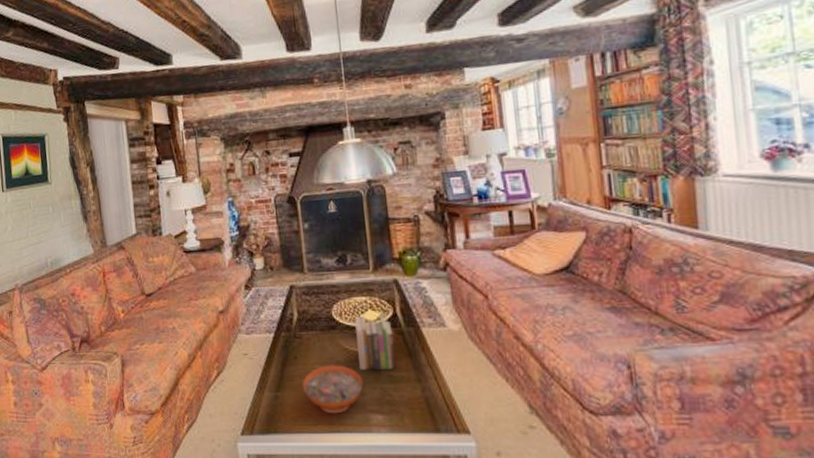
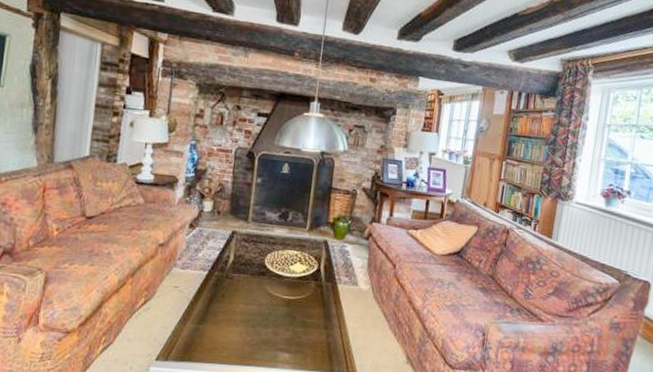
decorative bowl: present [302,365,364,414] -> none [223,306,280,349]
books: present [355,313,396,371] -> none [279,267,314,317]

